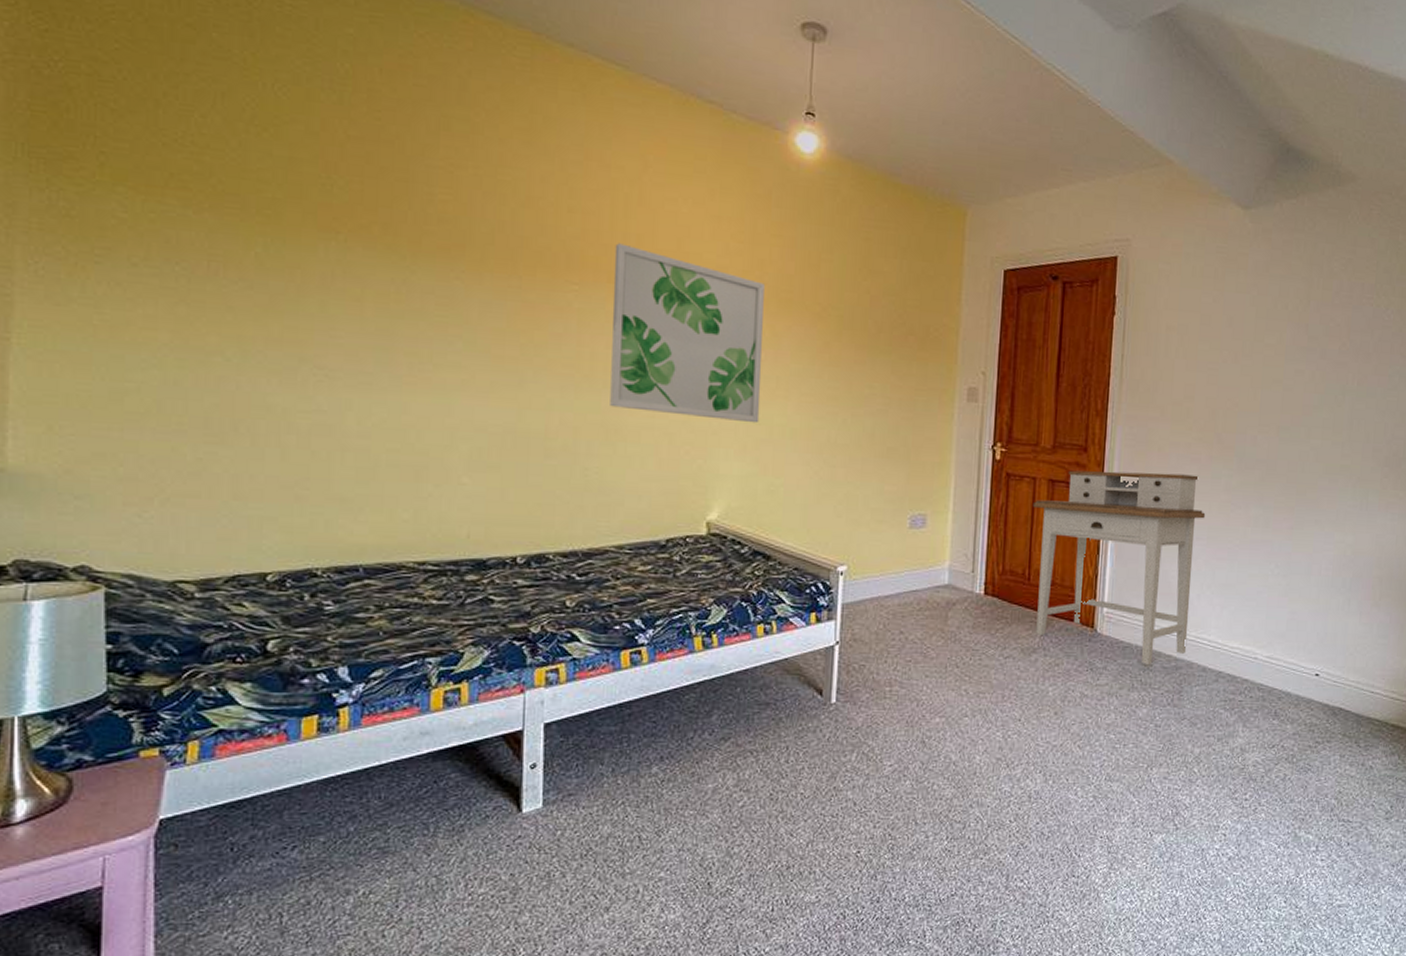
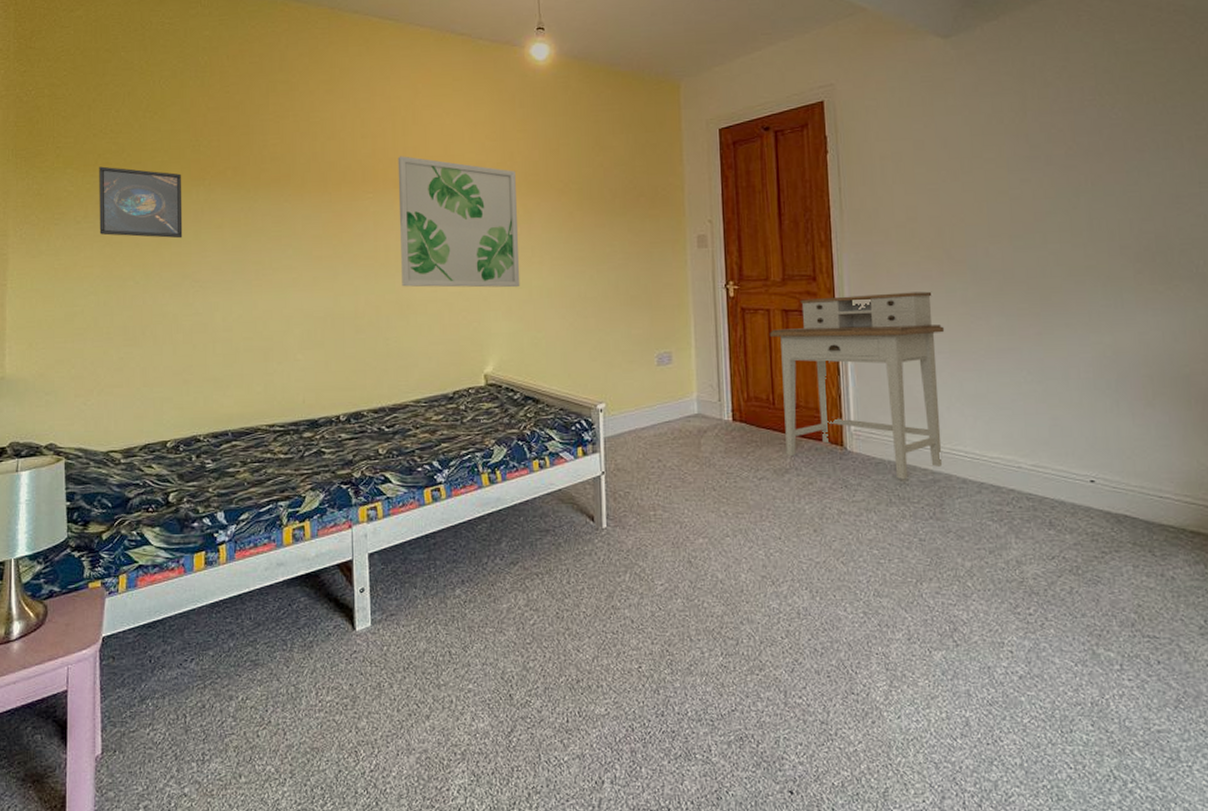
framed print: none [169,190,303,308] -> present [99,166,183,239]

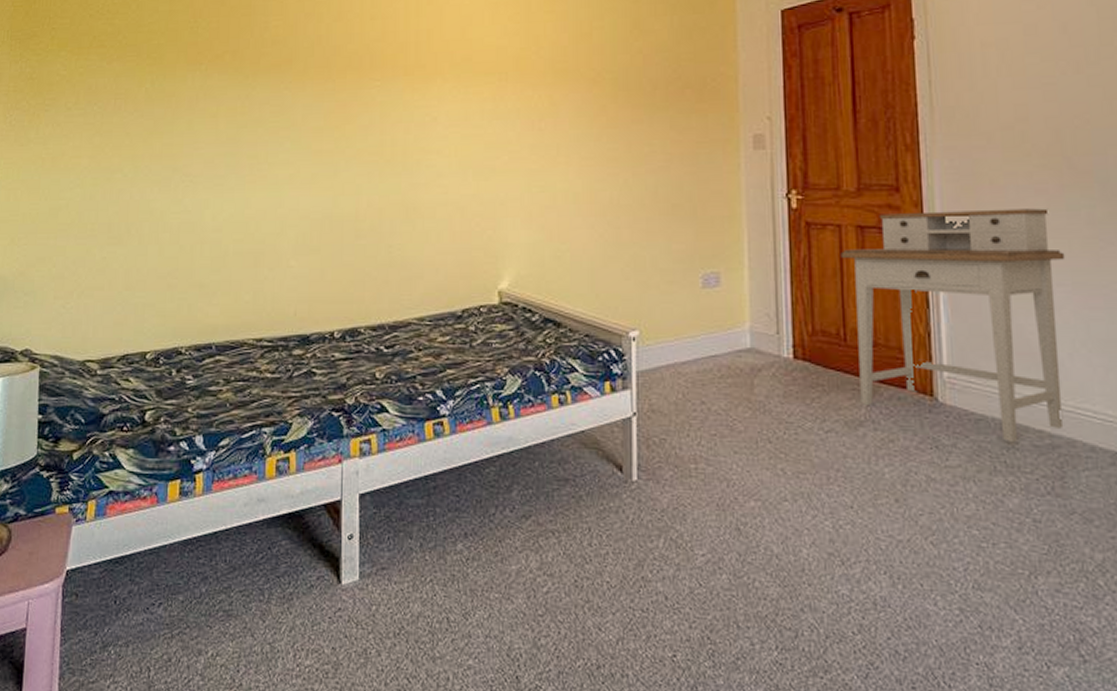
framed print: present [99,166,183,239] -> none [90,49,178,128]
wall art: present [397,156,520,288] -> none [408,39,543,191]

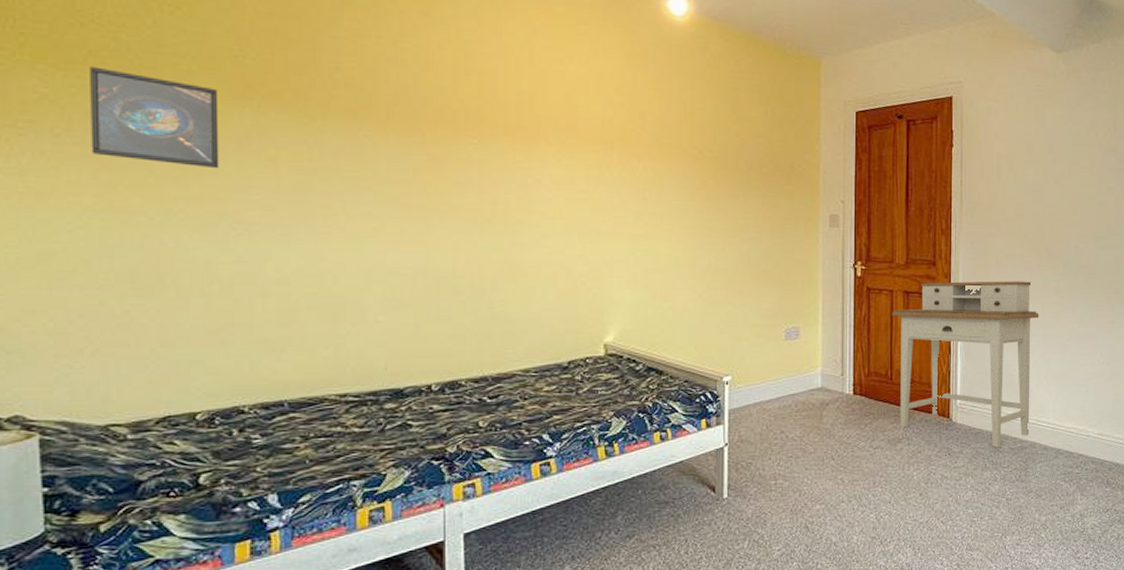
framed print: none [90,49,178,128] -> present [90,66,219,169]

